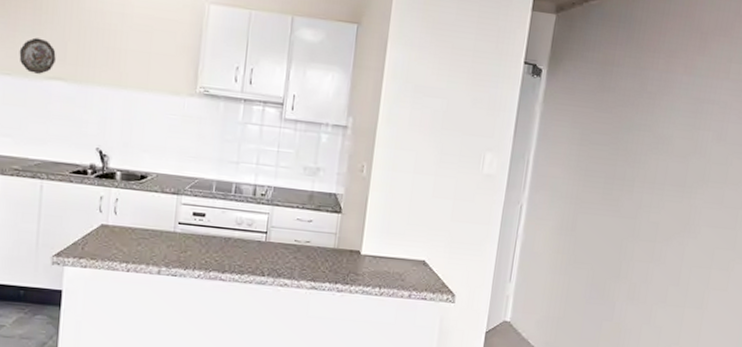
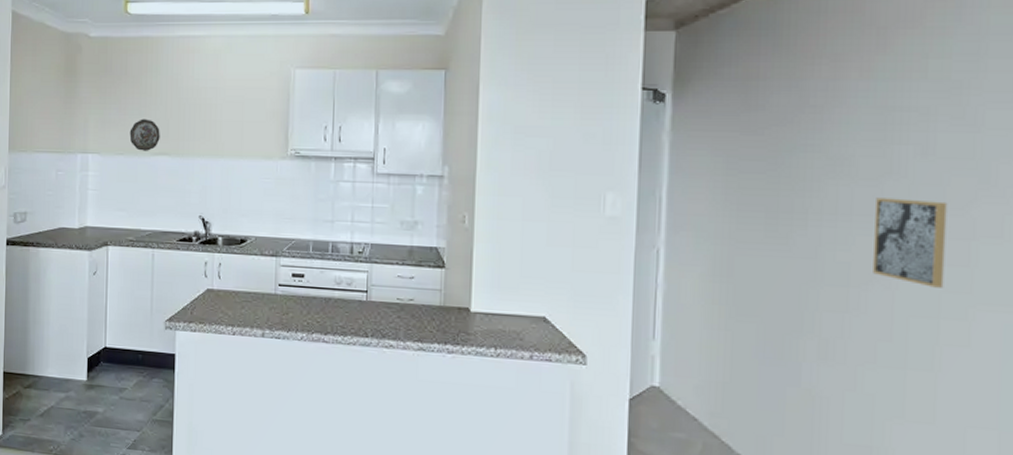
wall art: none [673,172,728,245] -> present [873,197,948,288]

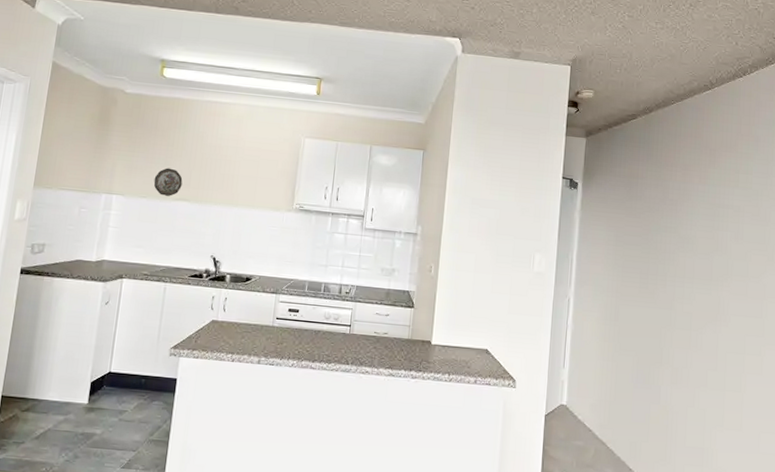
wall art: present [873,197,948,288] -> none [706,267,750,333]

